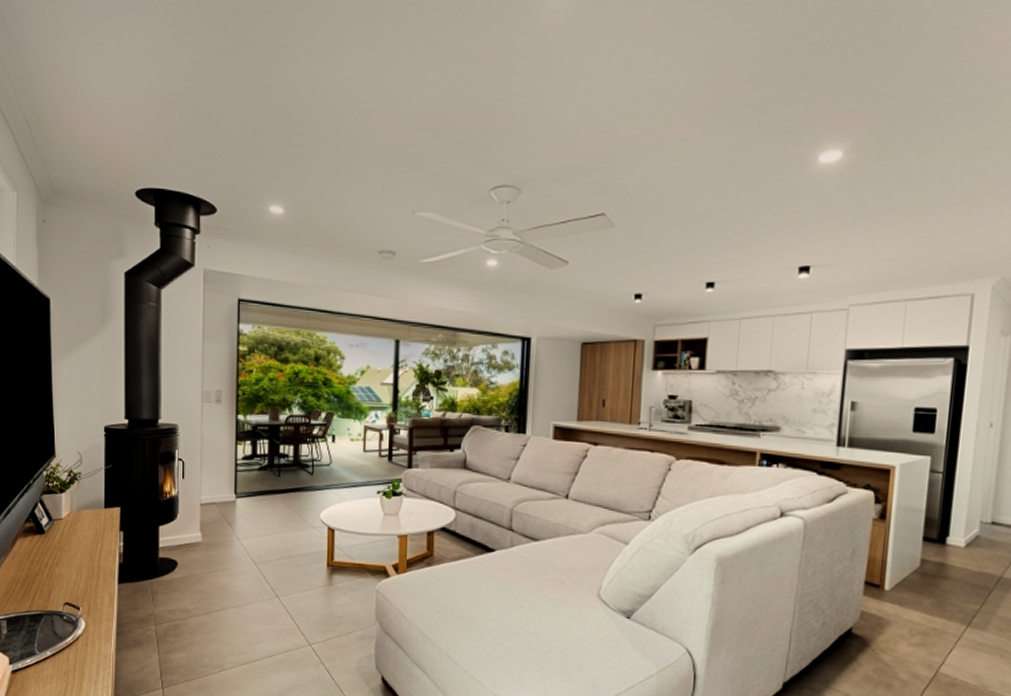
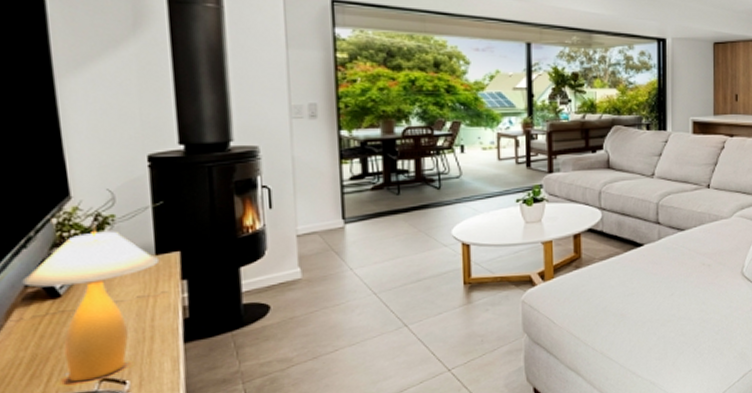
table lamp: none [23,478,107,603] -> present [22,223,160,382]

